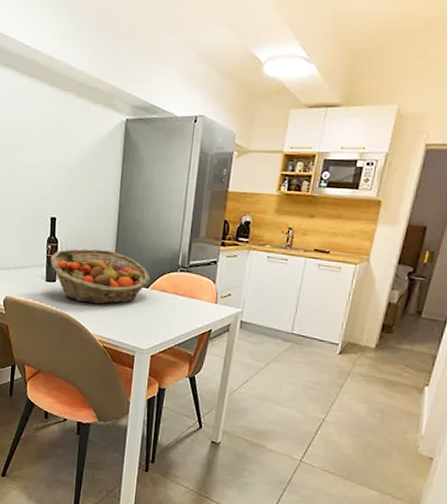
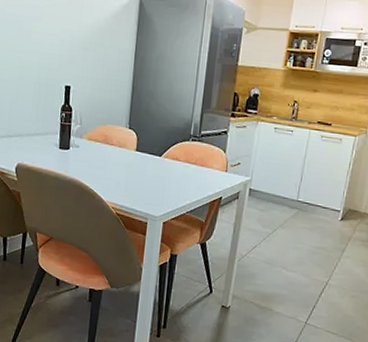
fruit basket: present [50,248,150,305] -> none [64,117,163,172]

